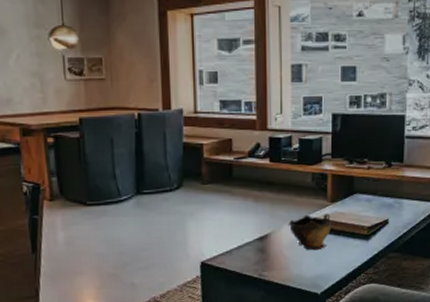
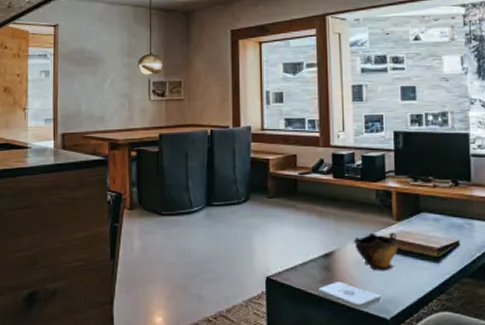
notepad: none [253,261,313,286] -> present [318,281,381,309]

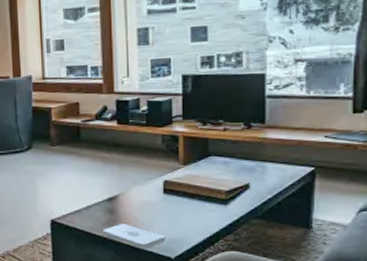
decorative bowl: present [353,232,398,271] -> none [137,176,184,214]

